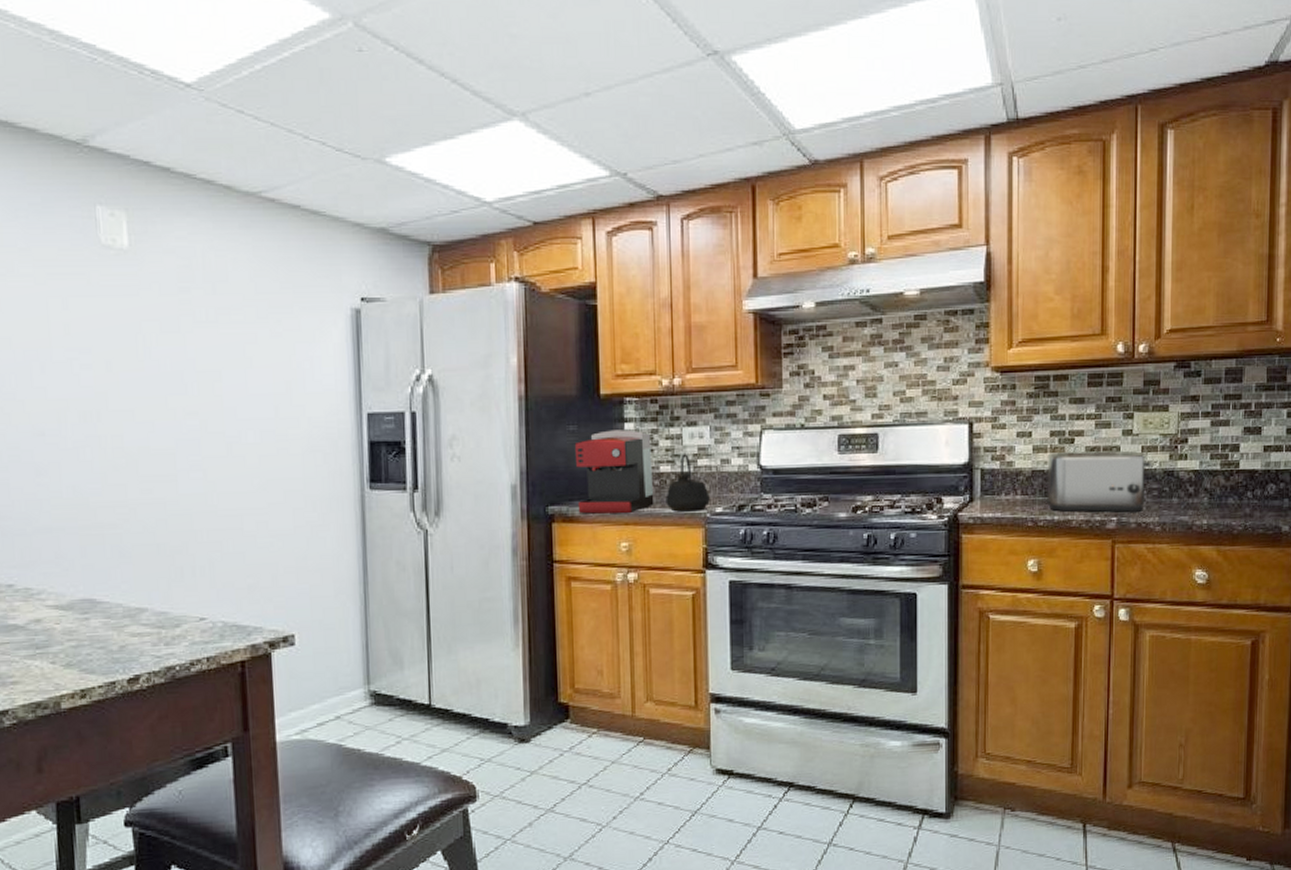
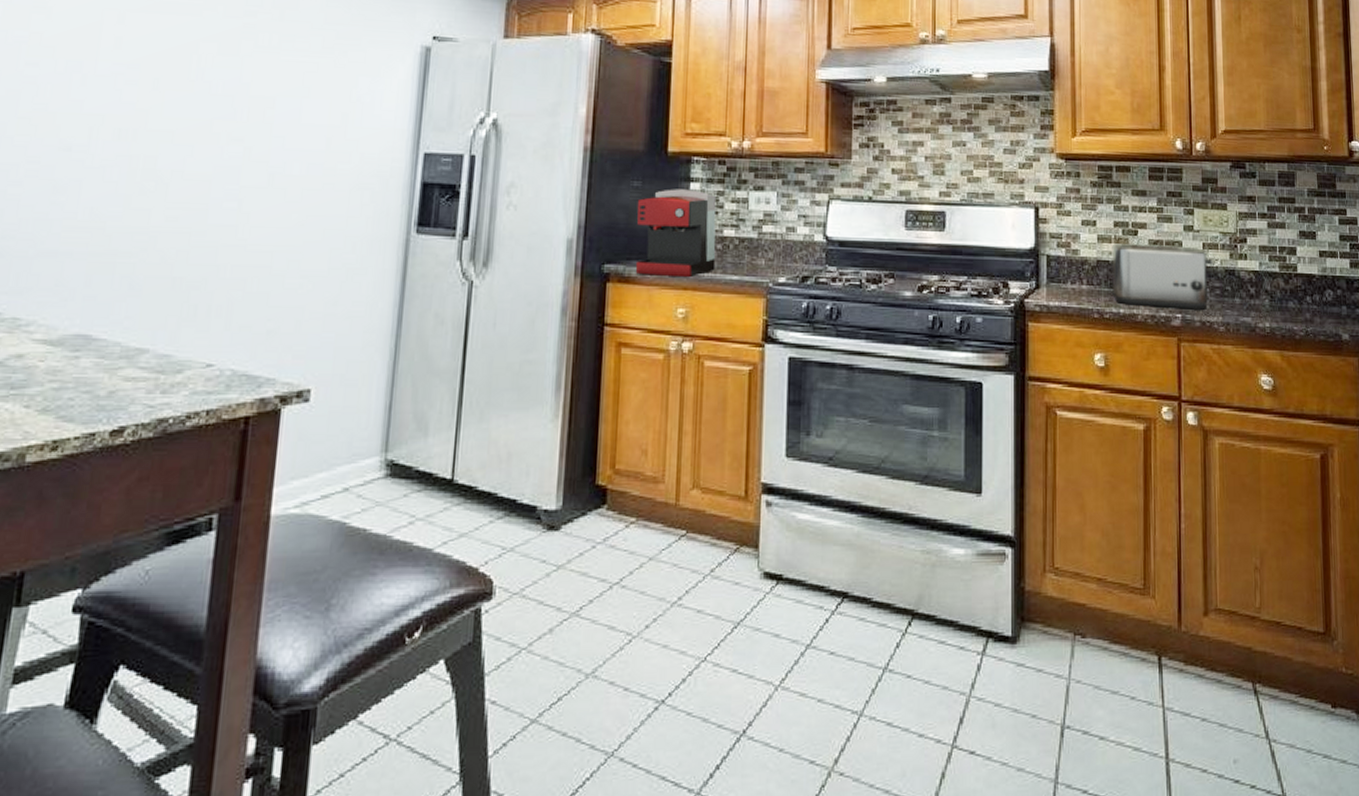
kettle: present [665,452,710,513] -> none [727,217,773,281]

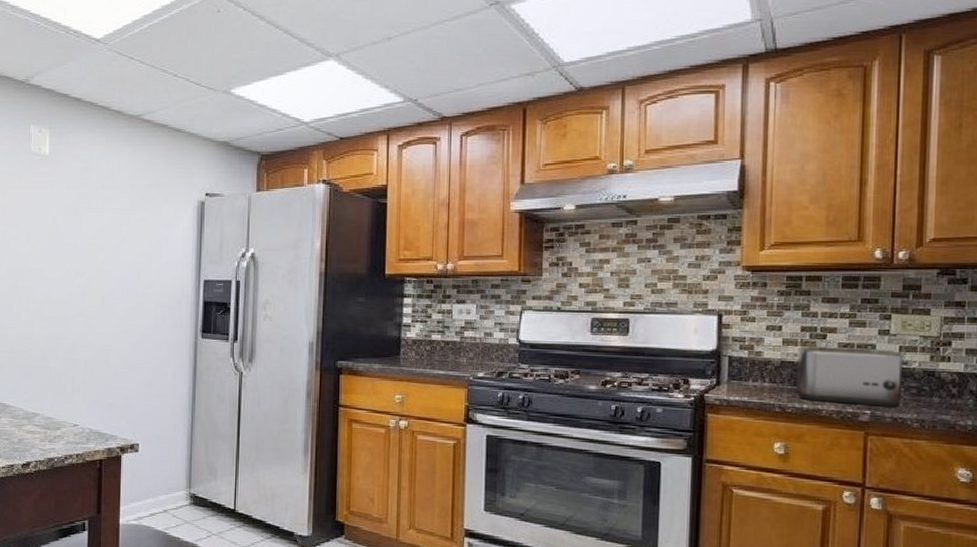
coffee maker: present [635,189,717,278] -> none [361,303,426,372]

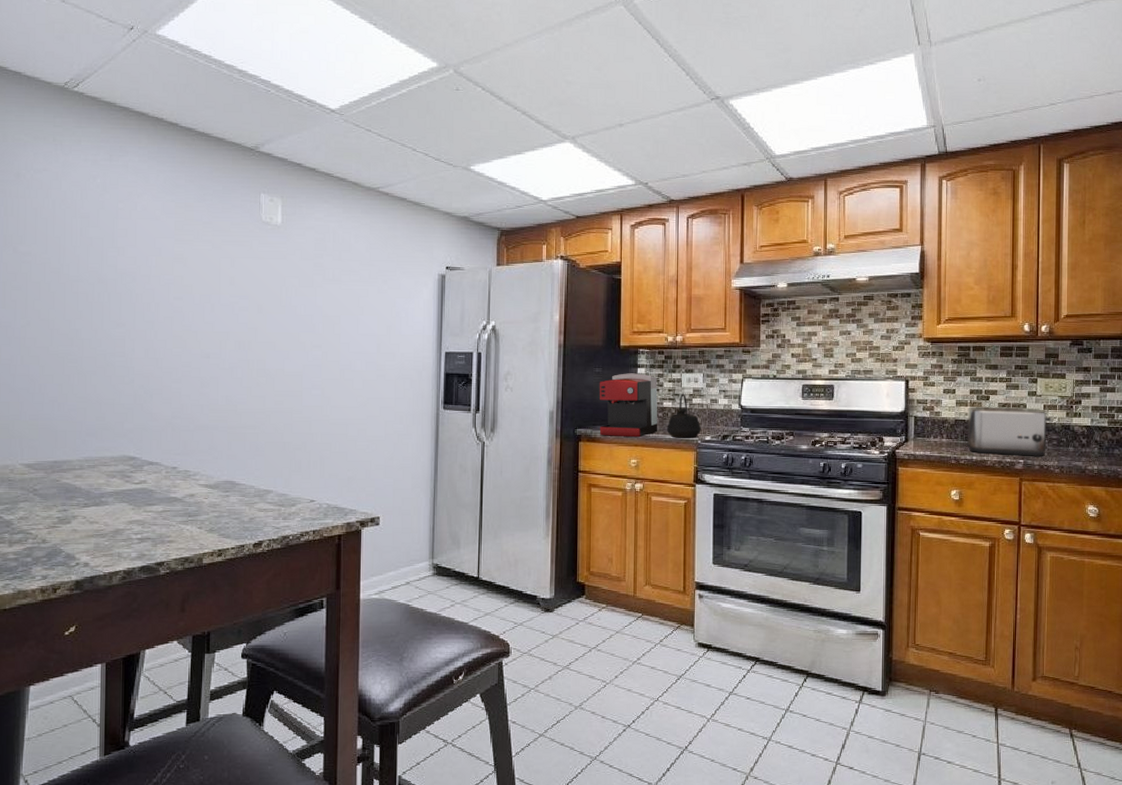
coffee maker: none [361,303,426,372] -> present [599,373,658,438]
kettle: none [435,325,473,375] -> present [667,393,701,439]

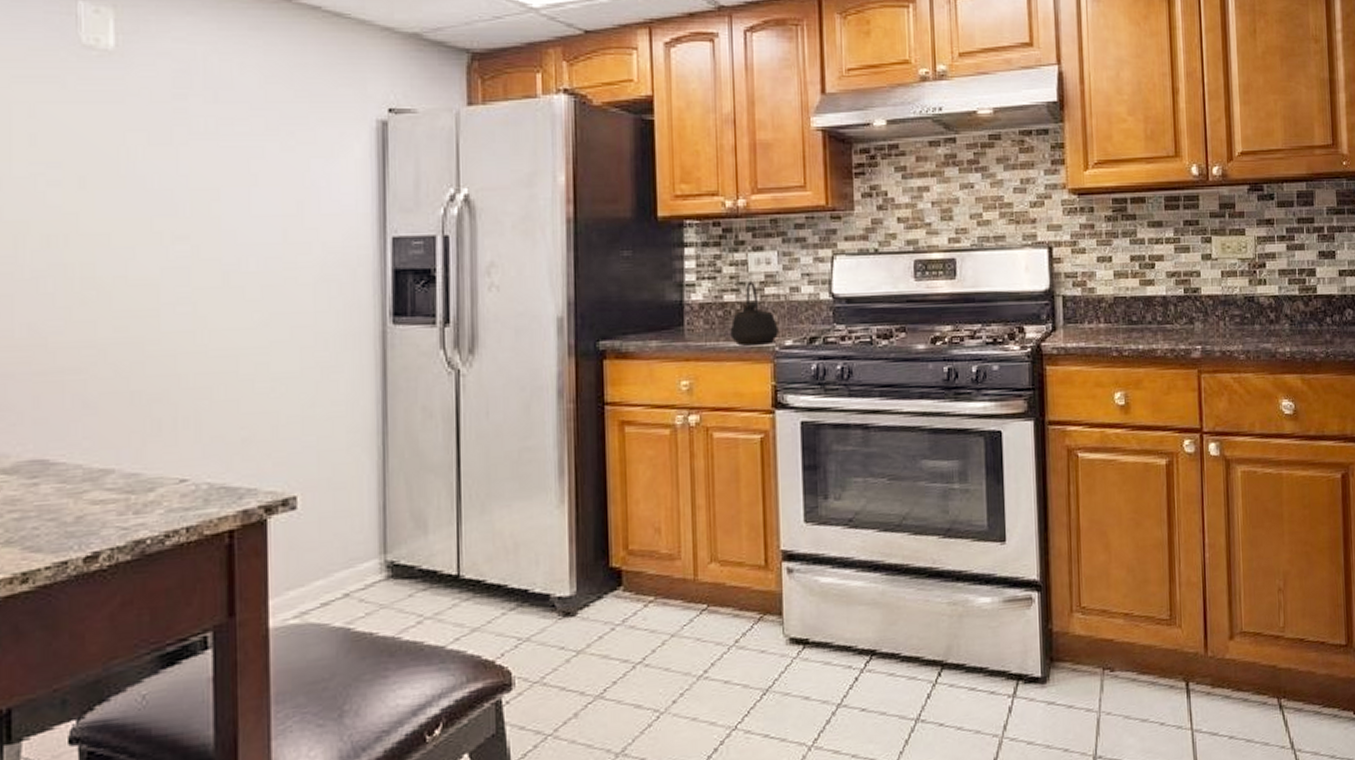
coffee maker: present [599,373,658,438] -> none [629,255,718,349]
toaster: present [966,407,1052,457] -> none [1129,275,1232,341]

